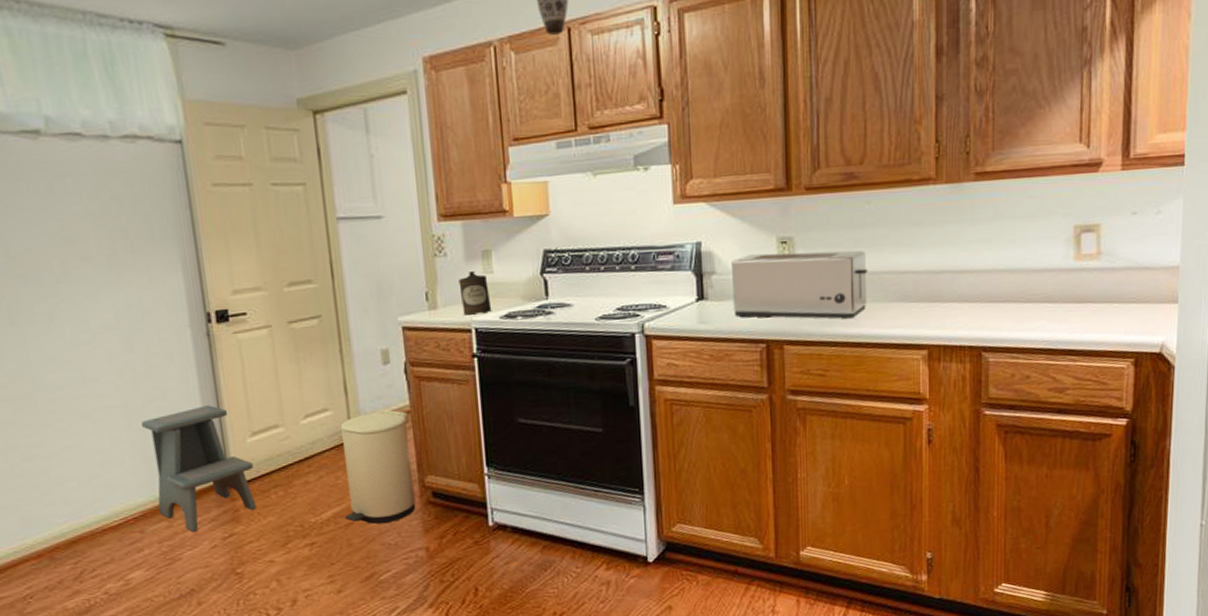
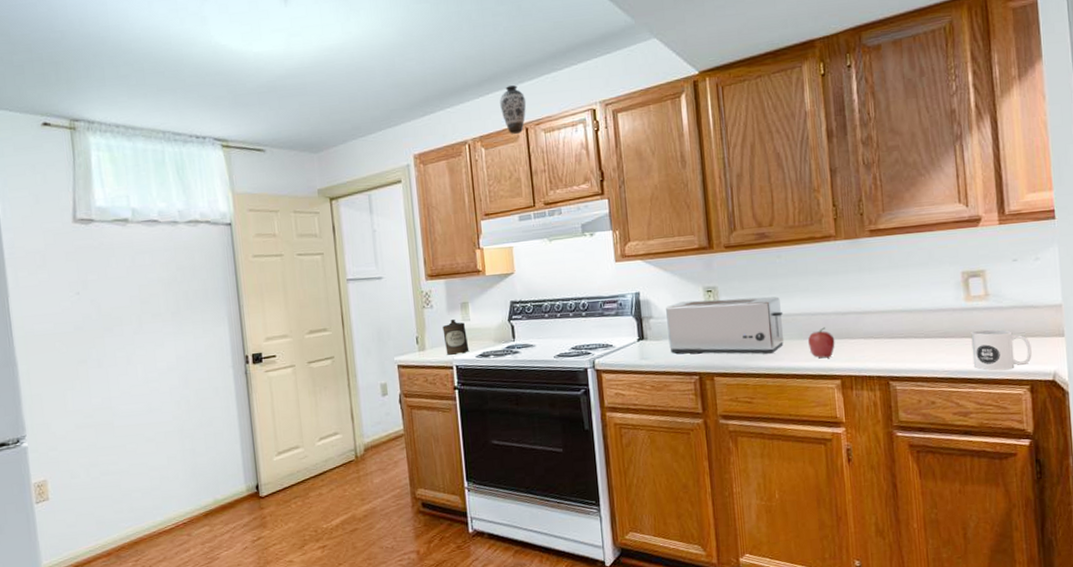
step stool: present [142,405,257,532] -> none [192,430,280,536]
pedal bin: present [341,409,416,524] -> none [348,433,409,530]
fruit: none [895,288,925,325] -> present [808,327,835,358]
mug: none [1075,293,1141,342] -> present [971,328,1032,371]

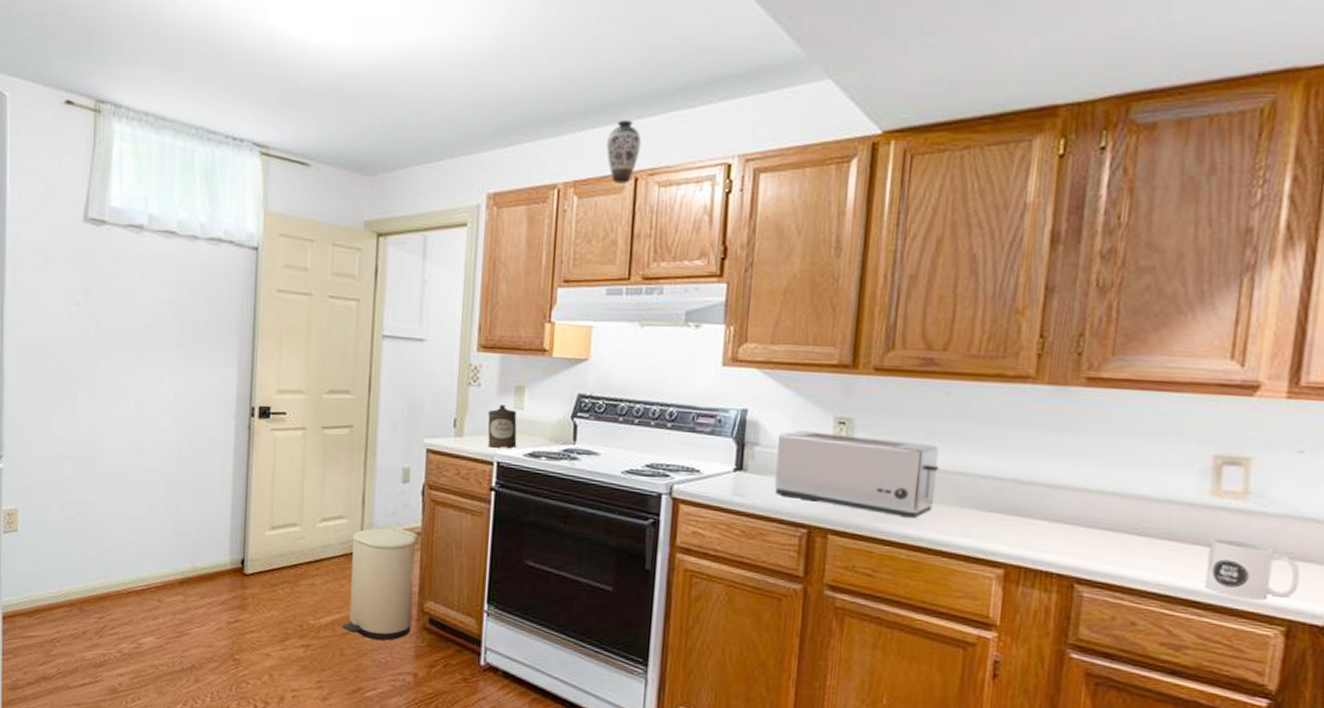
pedal bin: none [348,433,409,530] -> present [342,527,418,641]
fruit: present [808,327,835,358] -> none [967,496,1007,538]

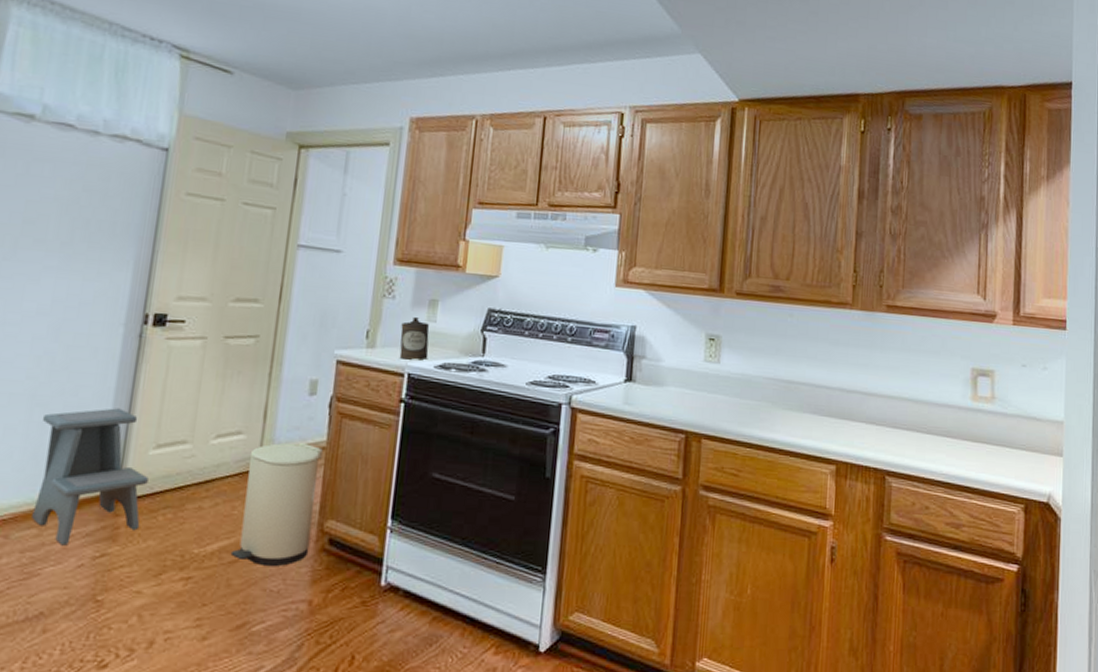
step stool: none [178,493,267,611] -> present [32,408,148,546]
decorative vase: present [606,121,642,185] -> none [520,66,551,122]
toaster: present [774,430,940,519] -> none [658,345,787,424]
mug: present [1204,538,1300,601] -> none [971,434,1030,484]

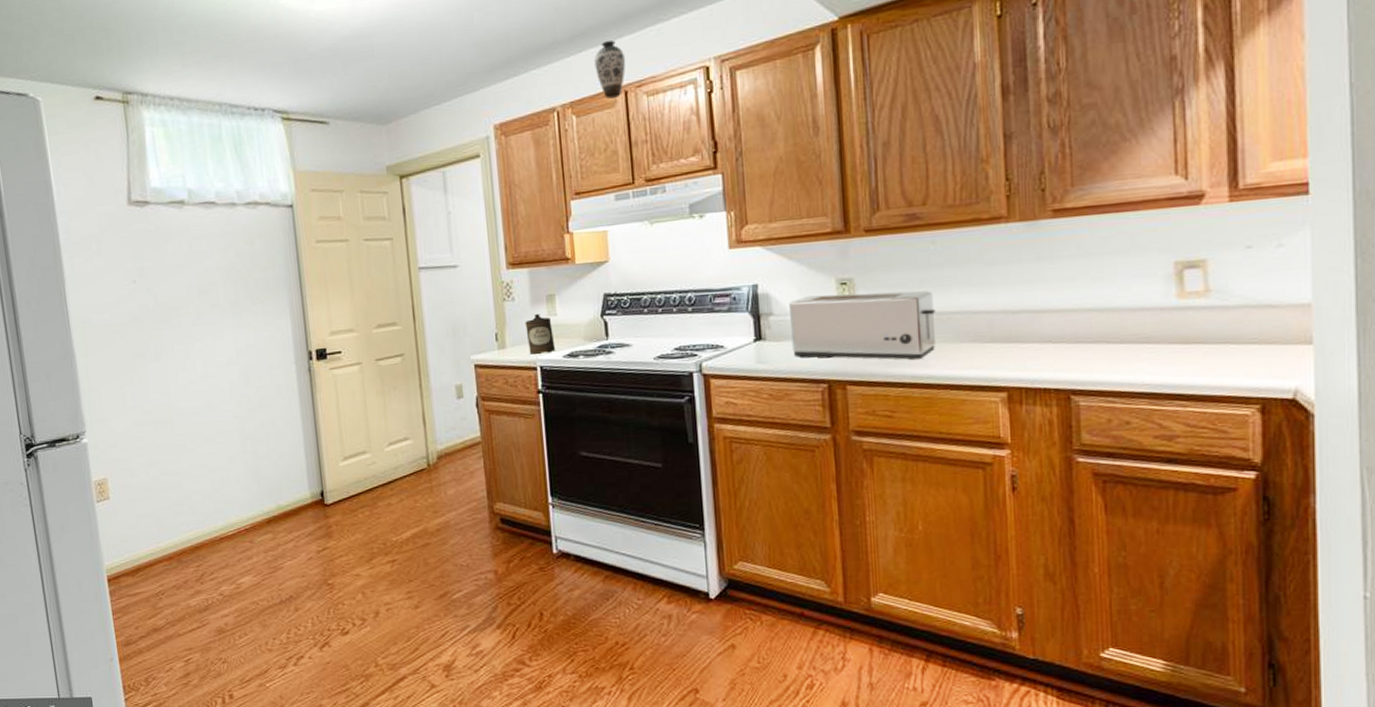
step stool: present [32,408,148,546] -> none [254,432,347,545]
pedal bin: present [230,442,323,566] -> none [420,440,486,545]
decorative vase: none [520,66,551,122] -> present [594,40,626,100]
toaster: none [658,345,787,424] -> present [788,290,937,361]

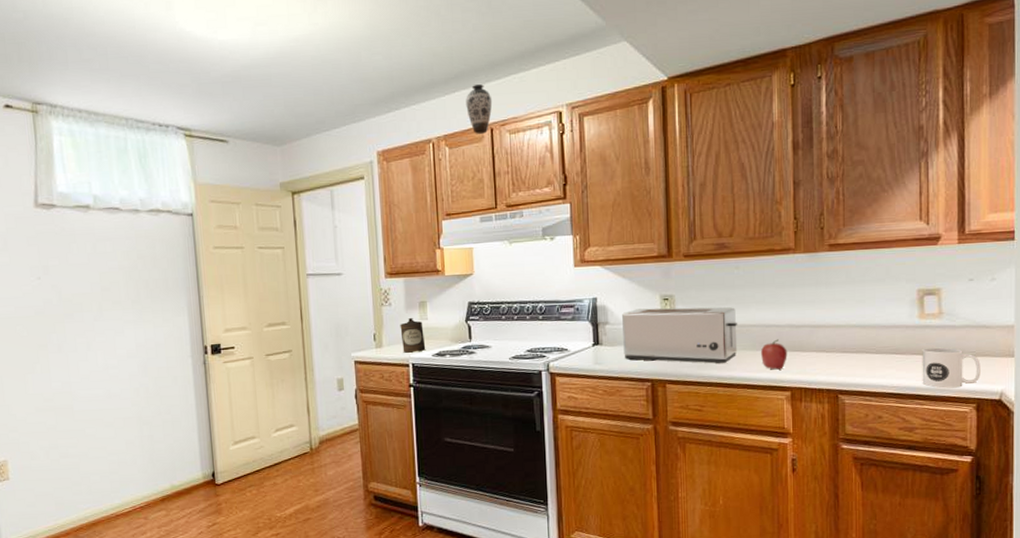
fruit: none [967,328,1002,366] -> present [761,339,787,370]
mug: none [1183,333,1266,386] -> present [922,347,981,389]

